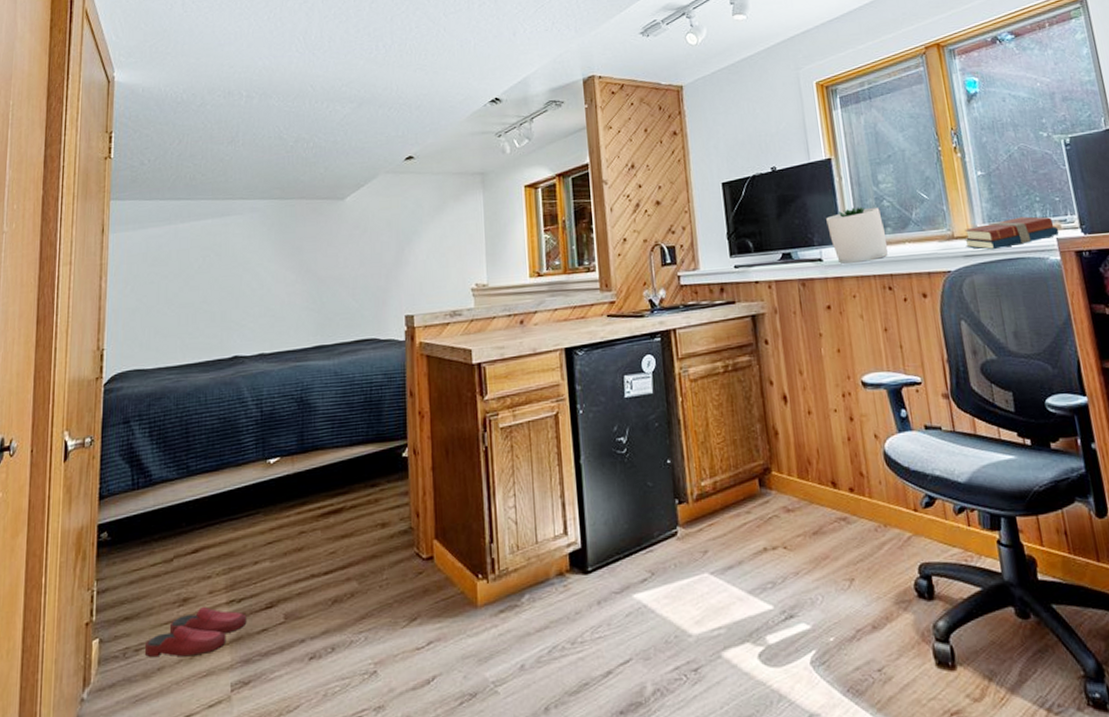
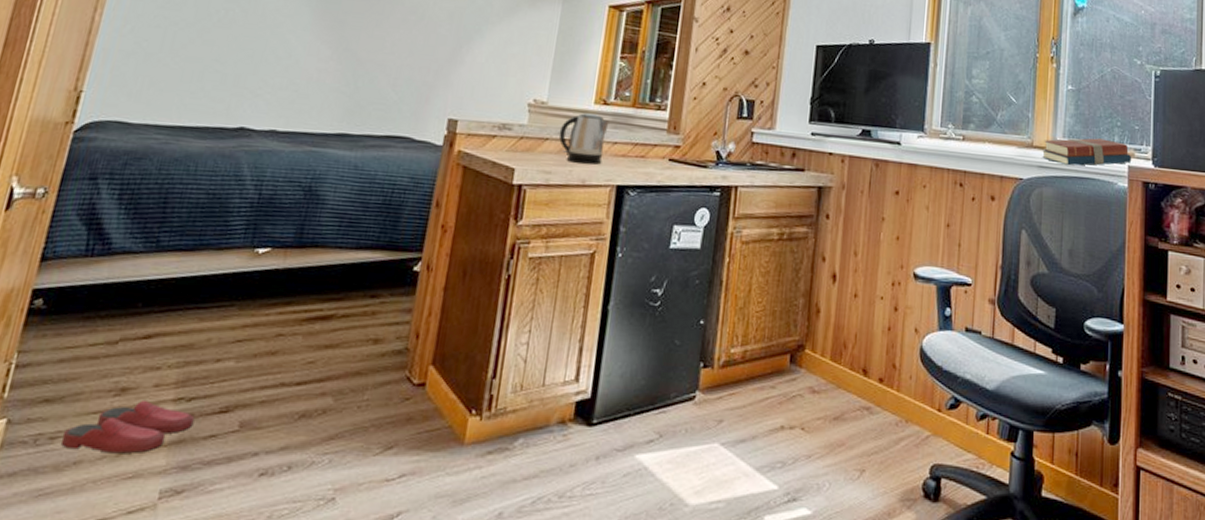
kettle: none [503,287,548,336] -> present [558,113,609,166]
planter: present [826,207,889,265] -> none [912,97,968,155]

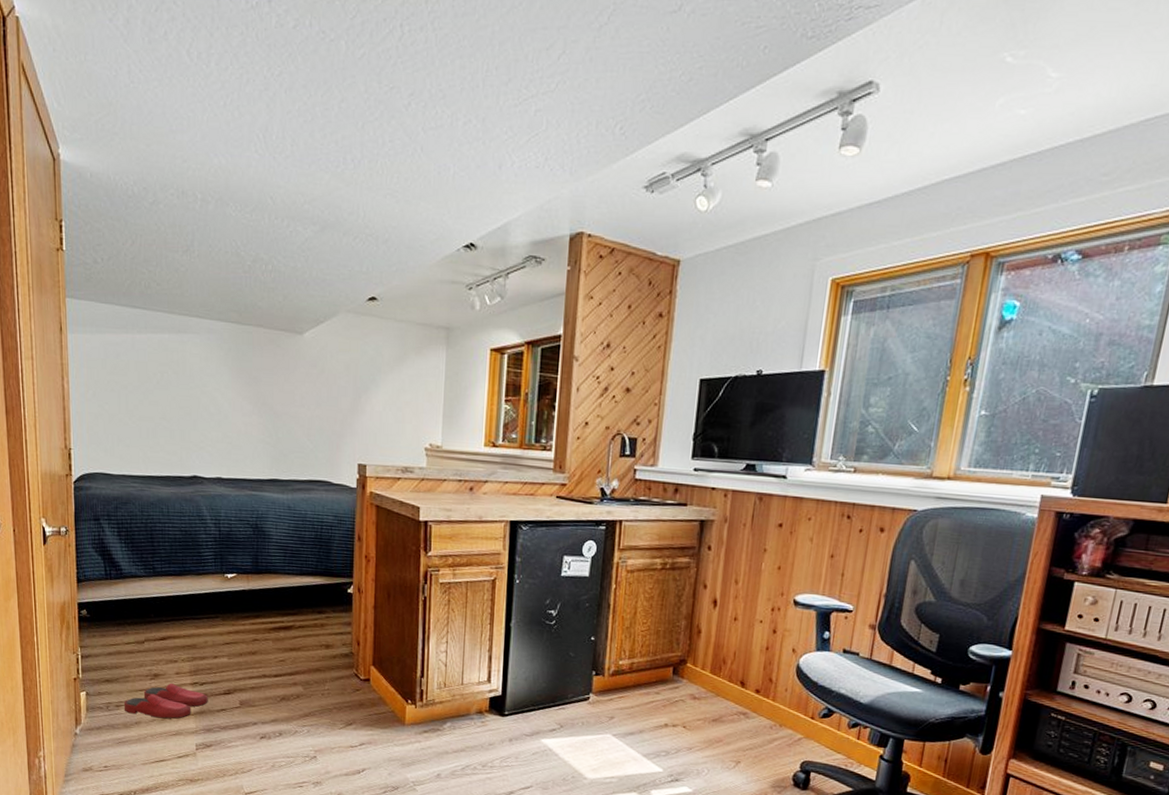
kettle: present [558,113,609,166] -> none [455,455,499,504]
books: present [1042,138,1132,166] -> none [941,466,1047,497]

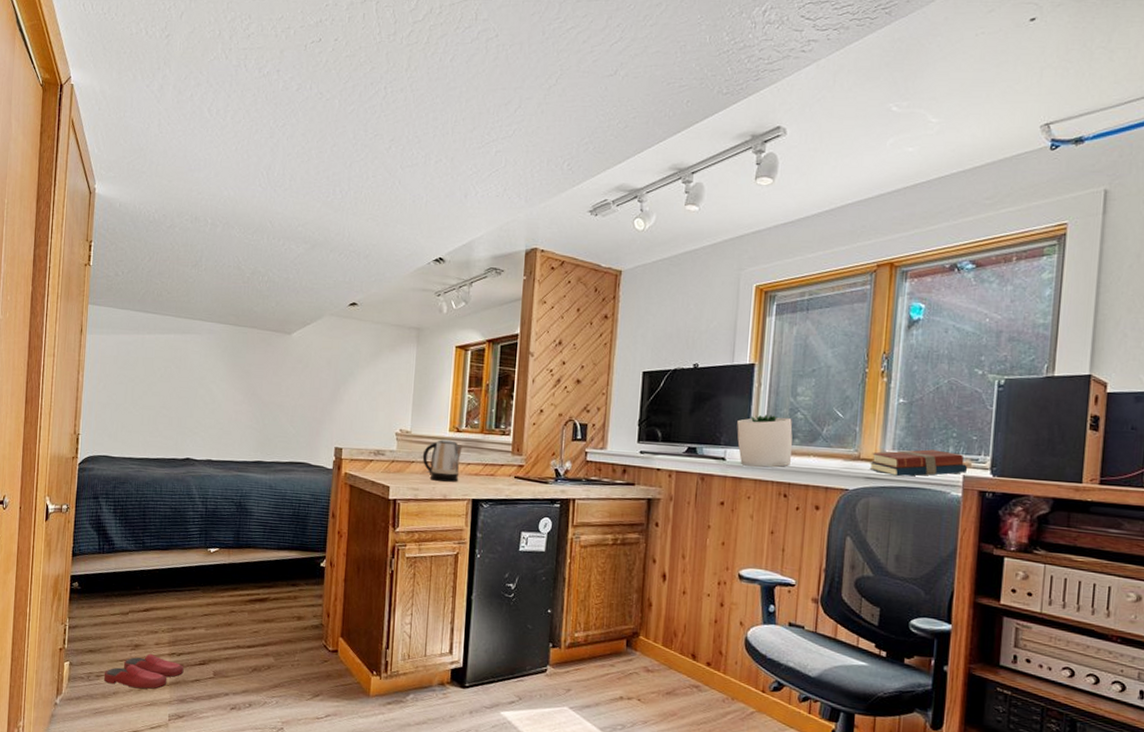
kettle: none [455,455,499,504] -> present [422,440,463,483]
planter: none [801,428,862,487] -> present [737,414,793,468]
books: none [941,466,1047,497] -> present [869,449,968,477]

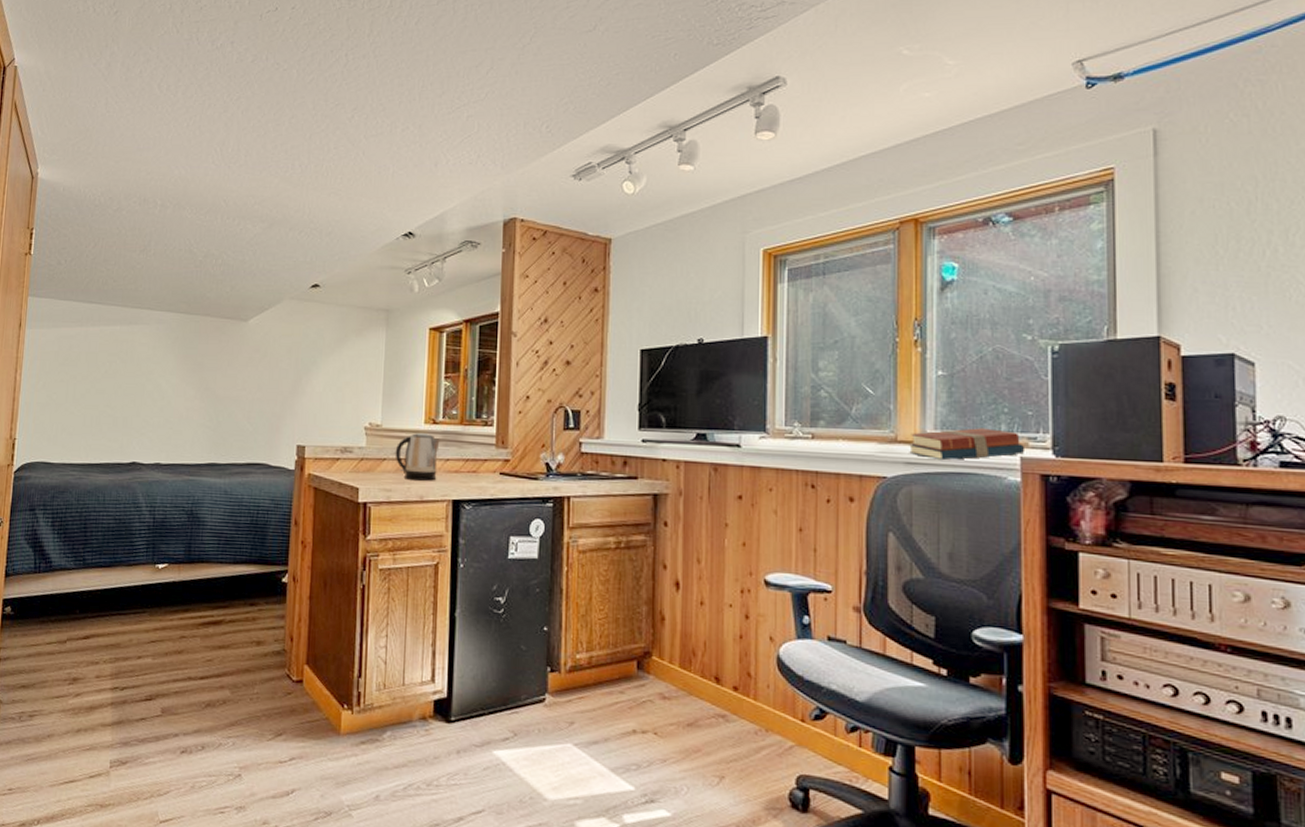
slippers: present [103,653,184,689] -> none [37,688,128,731]
planter: present [737,414,793,468] -> none [752,393,818,455]

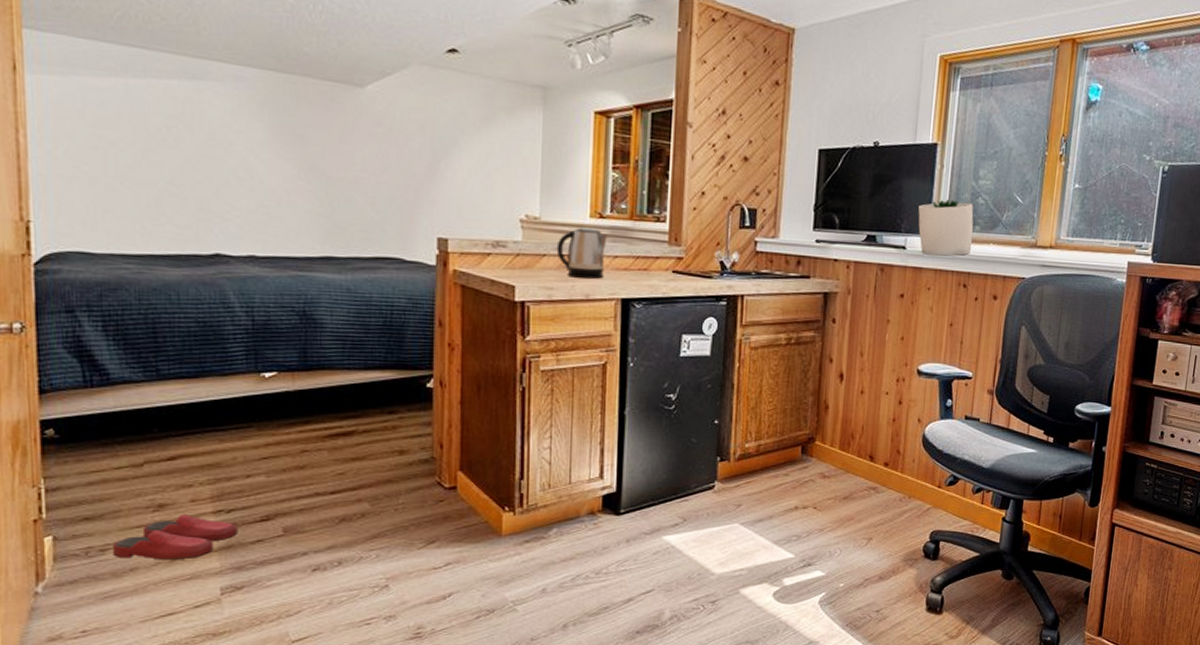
slippers: none [37,688,128,731] -> present [112,513,238,560]
planter: none [752,393,818,455] -> present [918,199,974,257]
books: present [909,428,1026,461] -> none [1045,236,1133,264]

